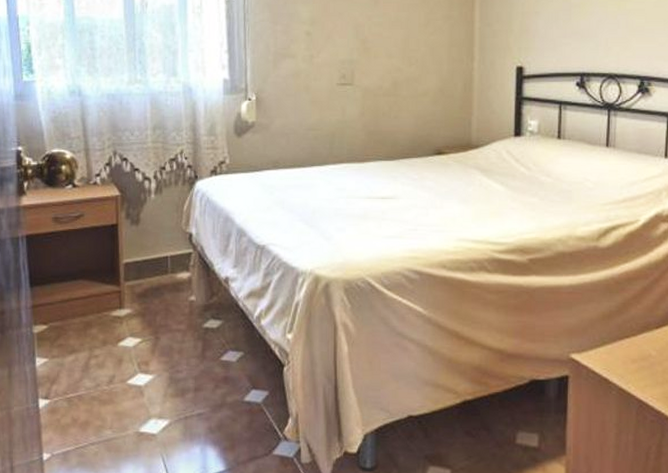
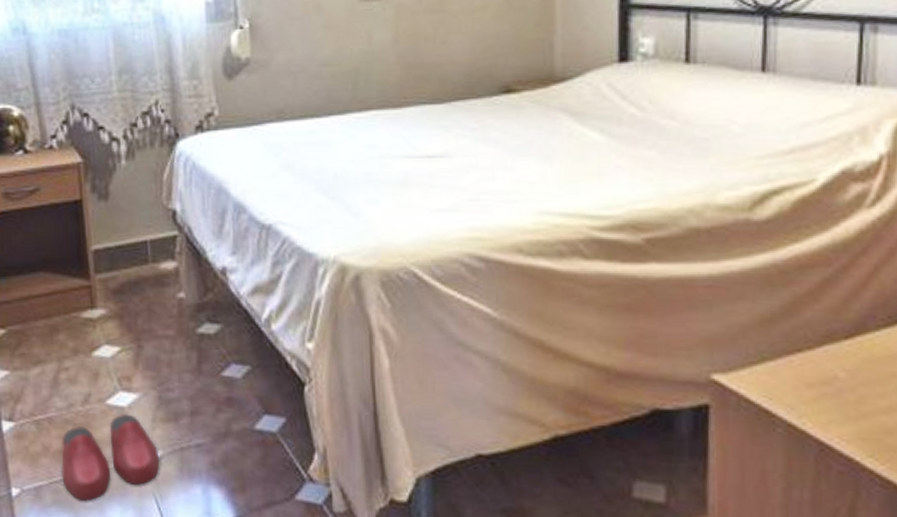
slippers: none [87,391,168,462] -> present [61,413,160,501]

